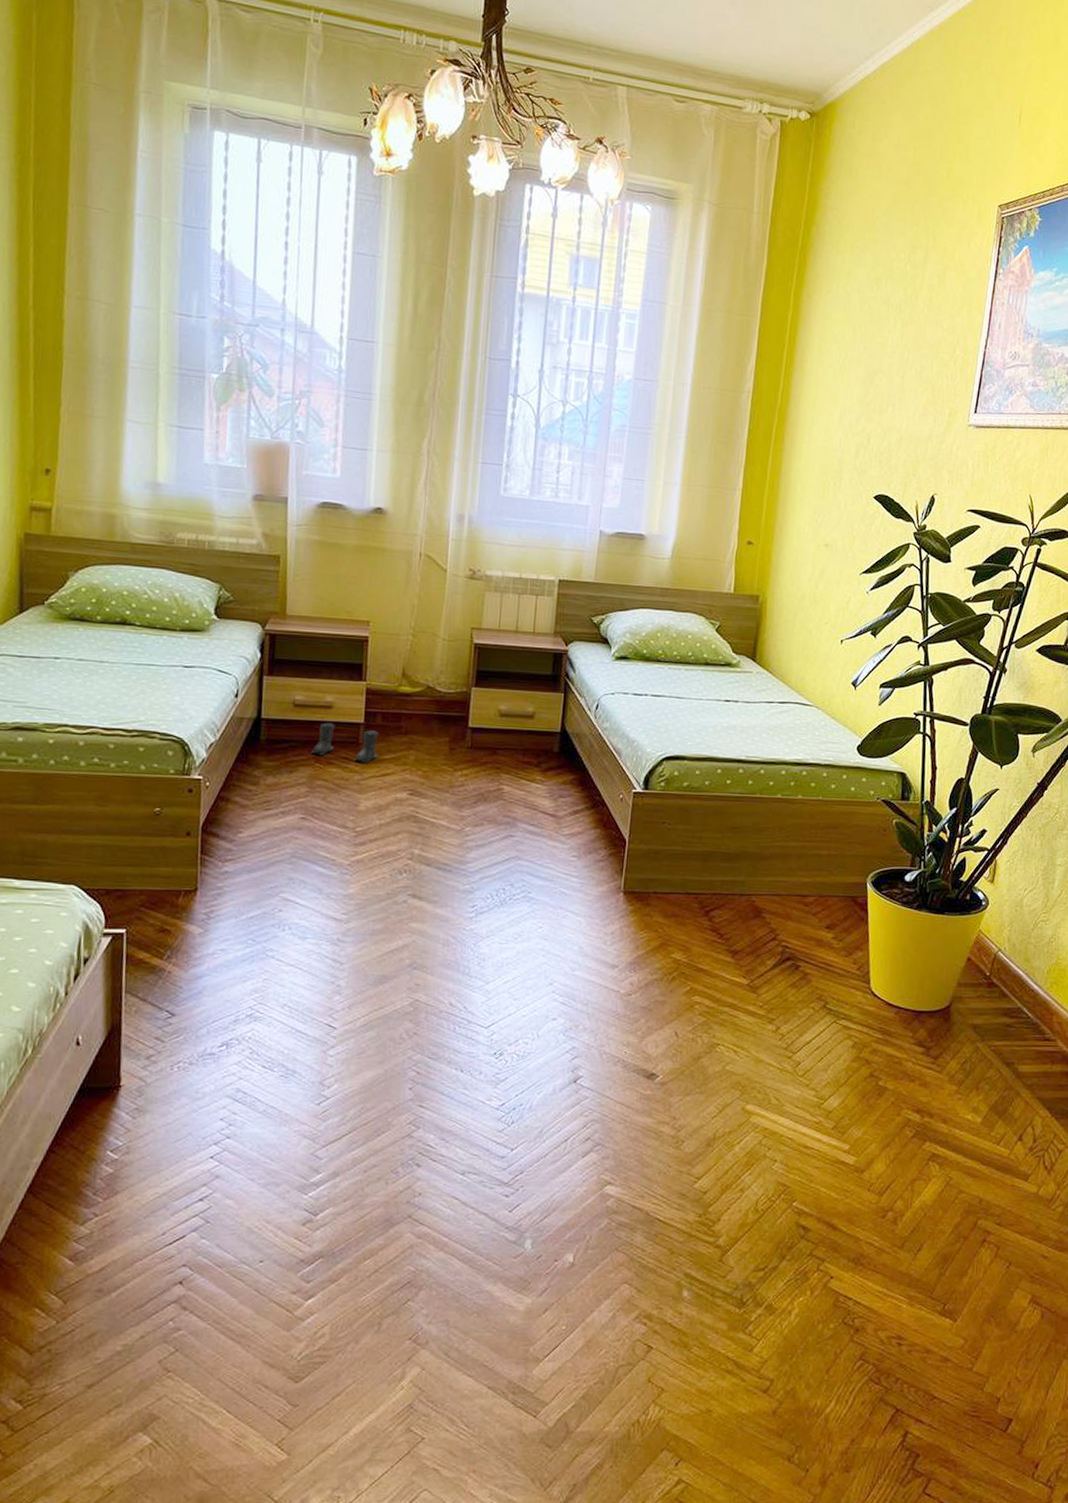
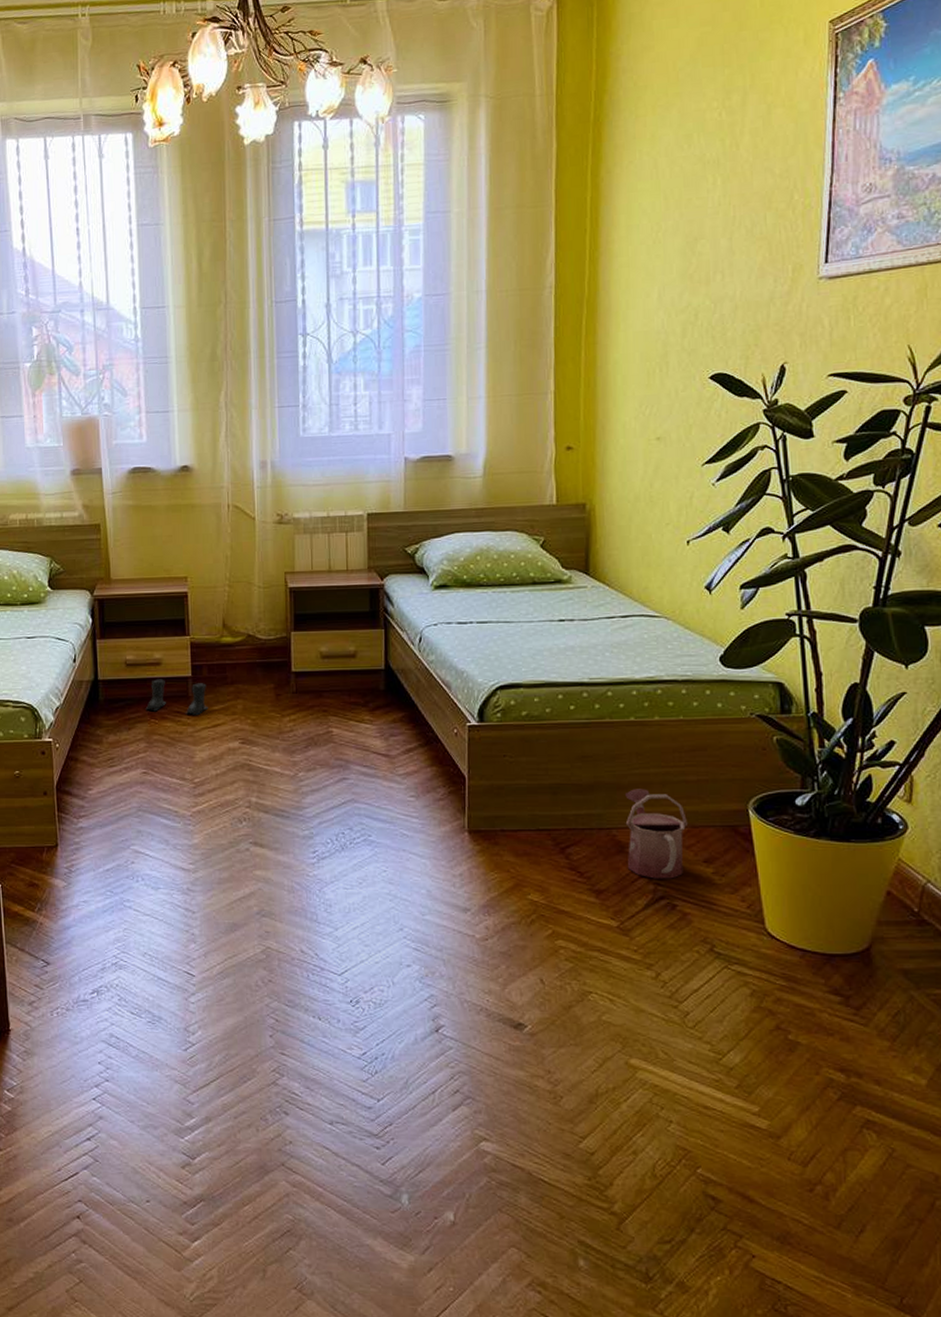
watering can: none [761,859,817,942] -> present [625,789,689,879]

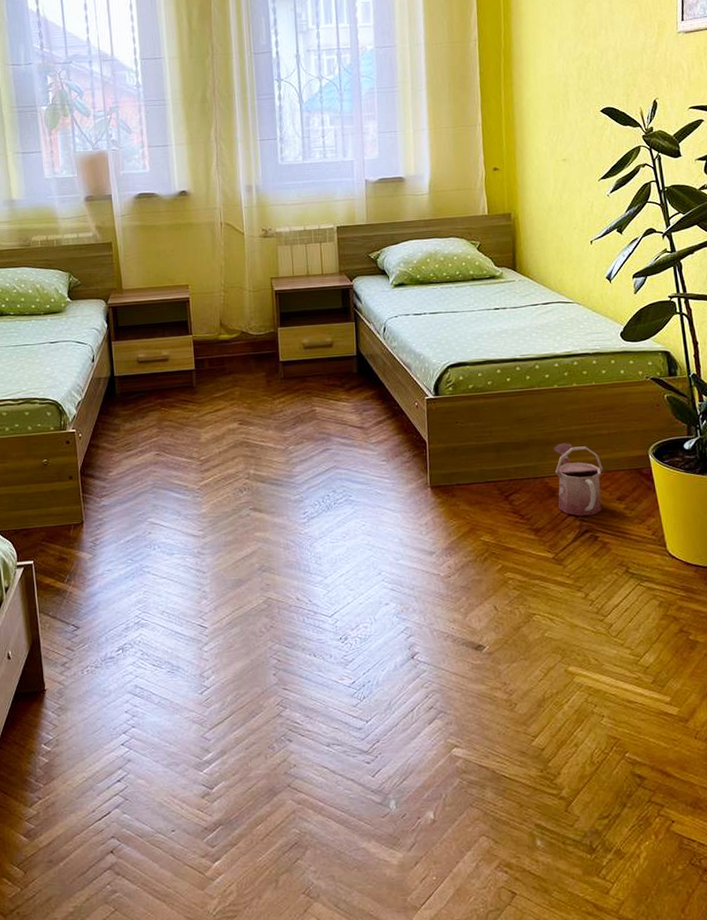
boots: present [145,679,209,715] -> none [156,373,211,402]

